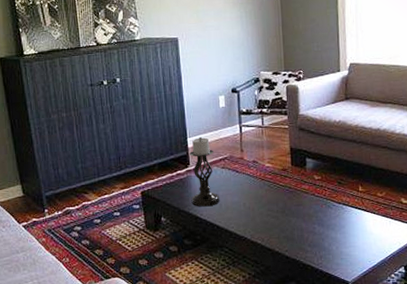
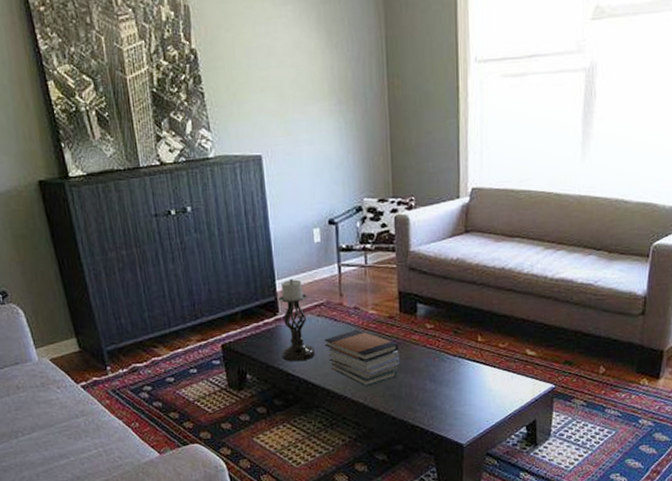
book stack: none [227,180,292,229] -> present [324,330,399,386]

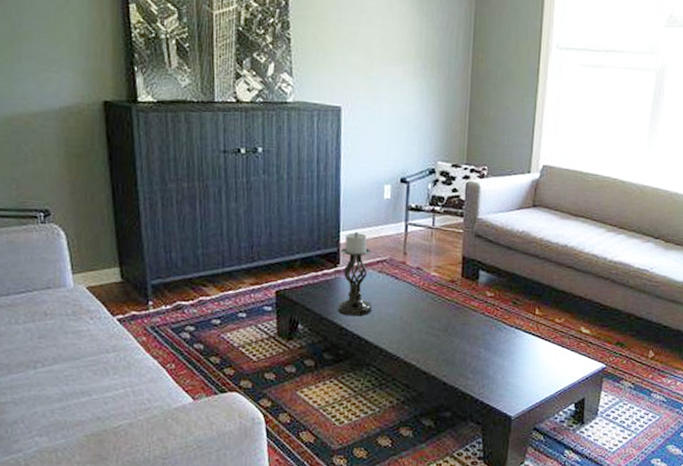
book stack: present [324,330,399,386] -> none [382,290,457,349]

